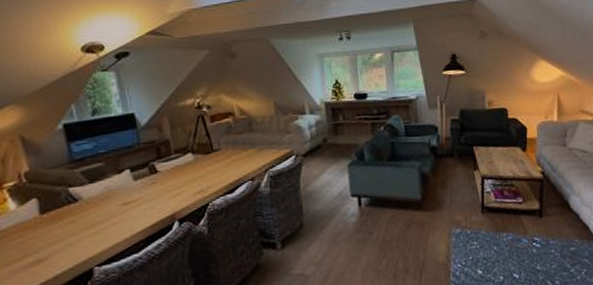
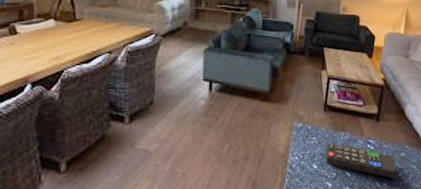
remote control: none [489,245,569,276] -> present [326,143,397,179]

